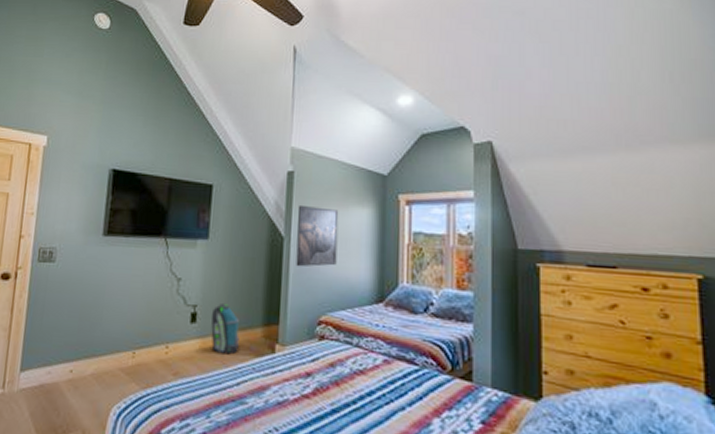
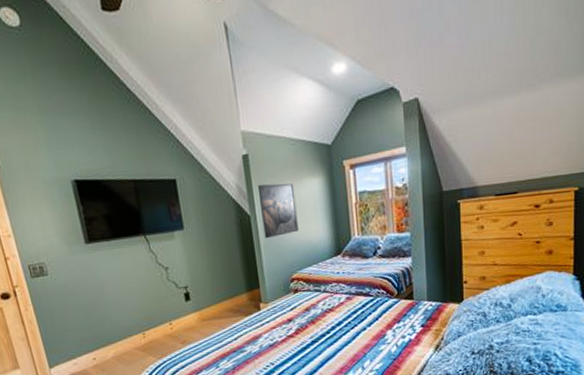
backpack: present [211,304,239,355] -> none [202,280,231,320]

